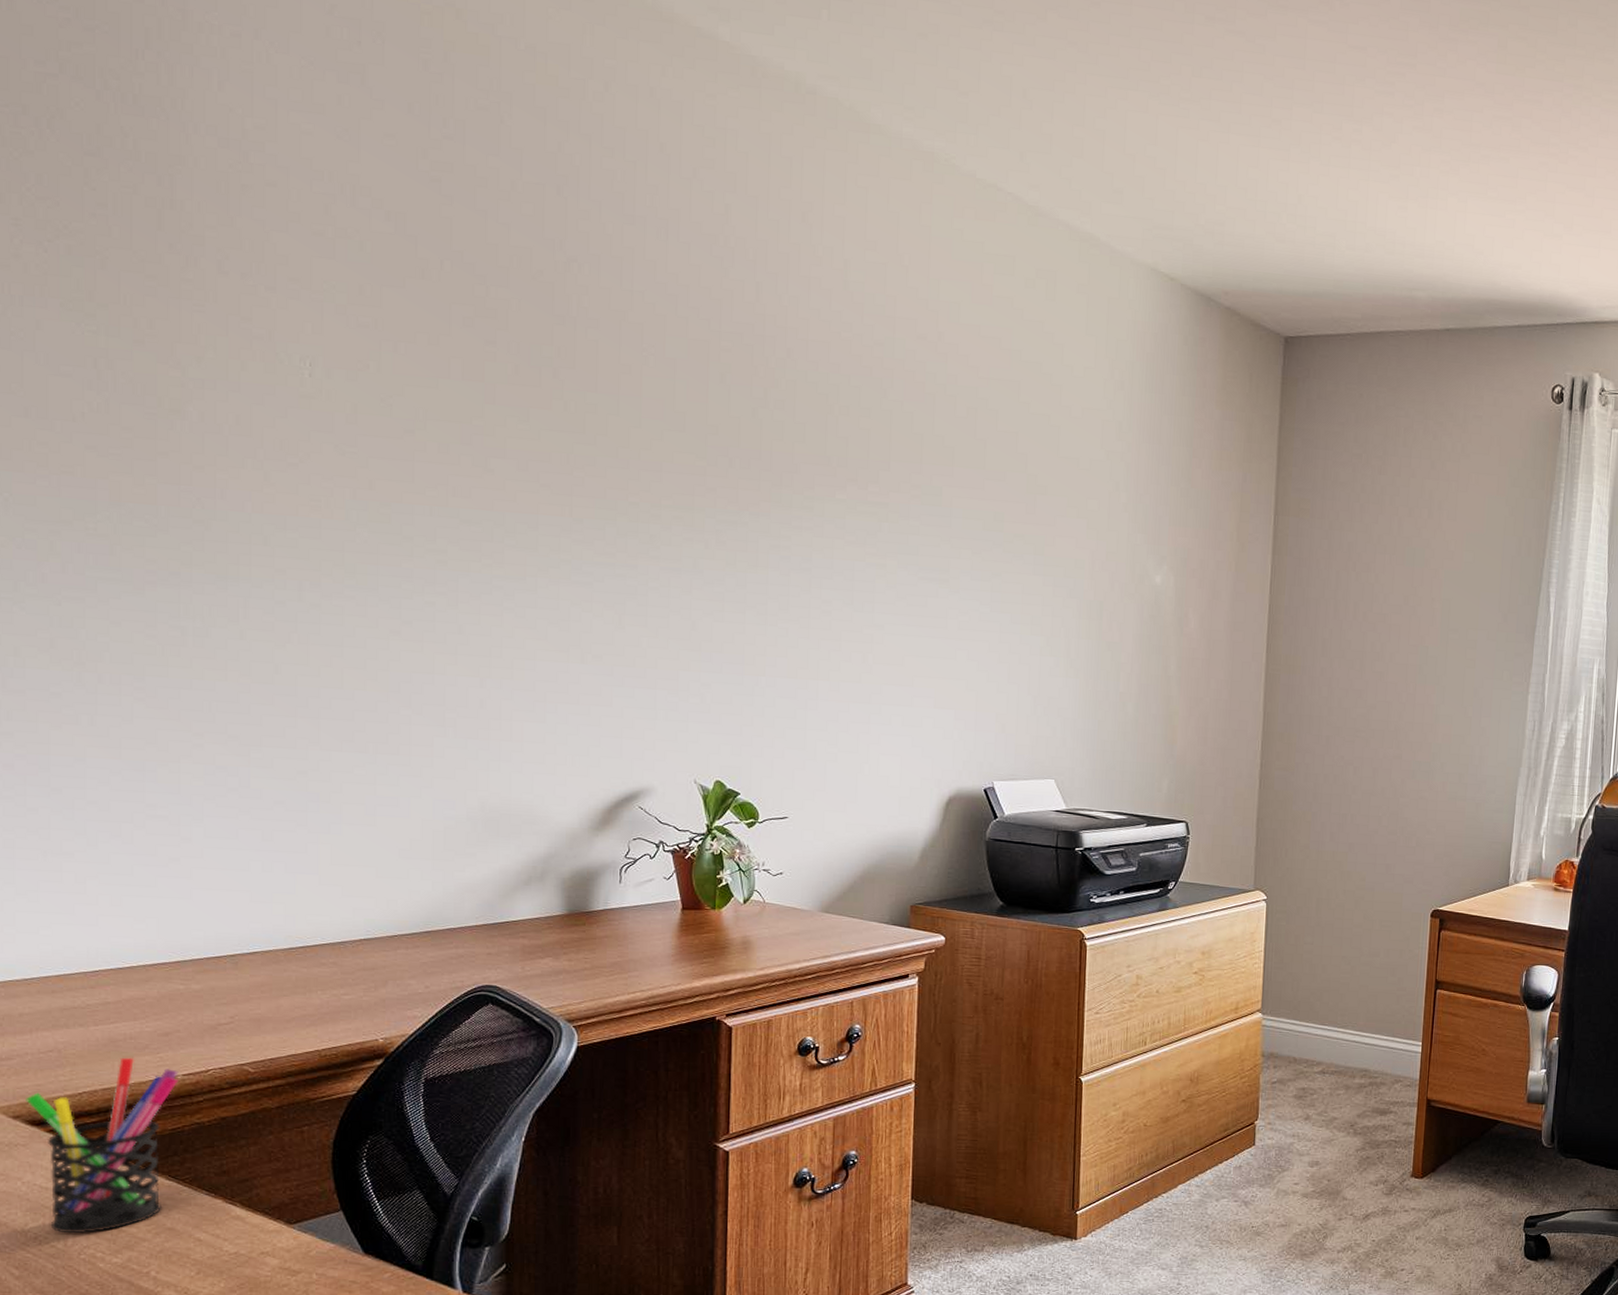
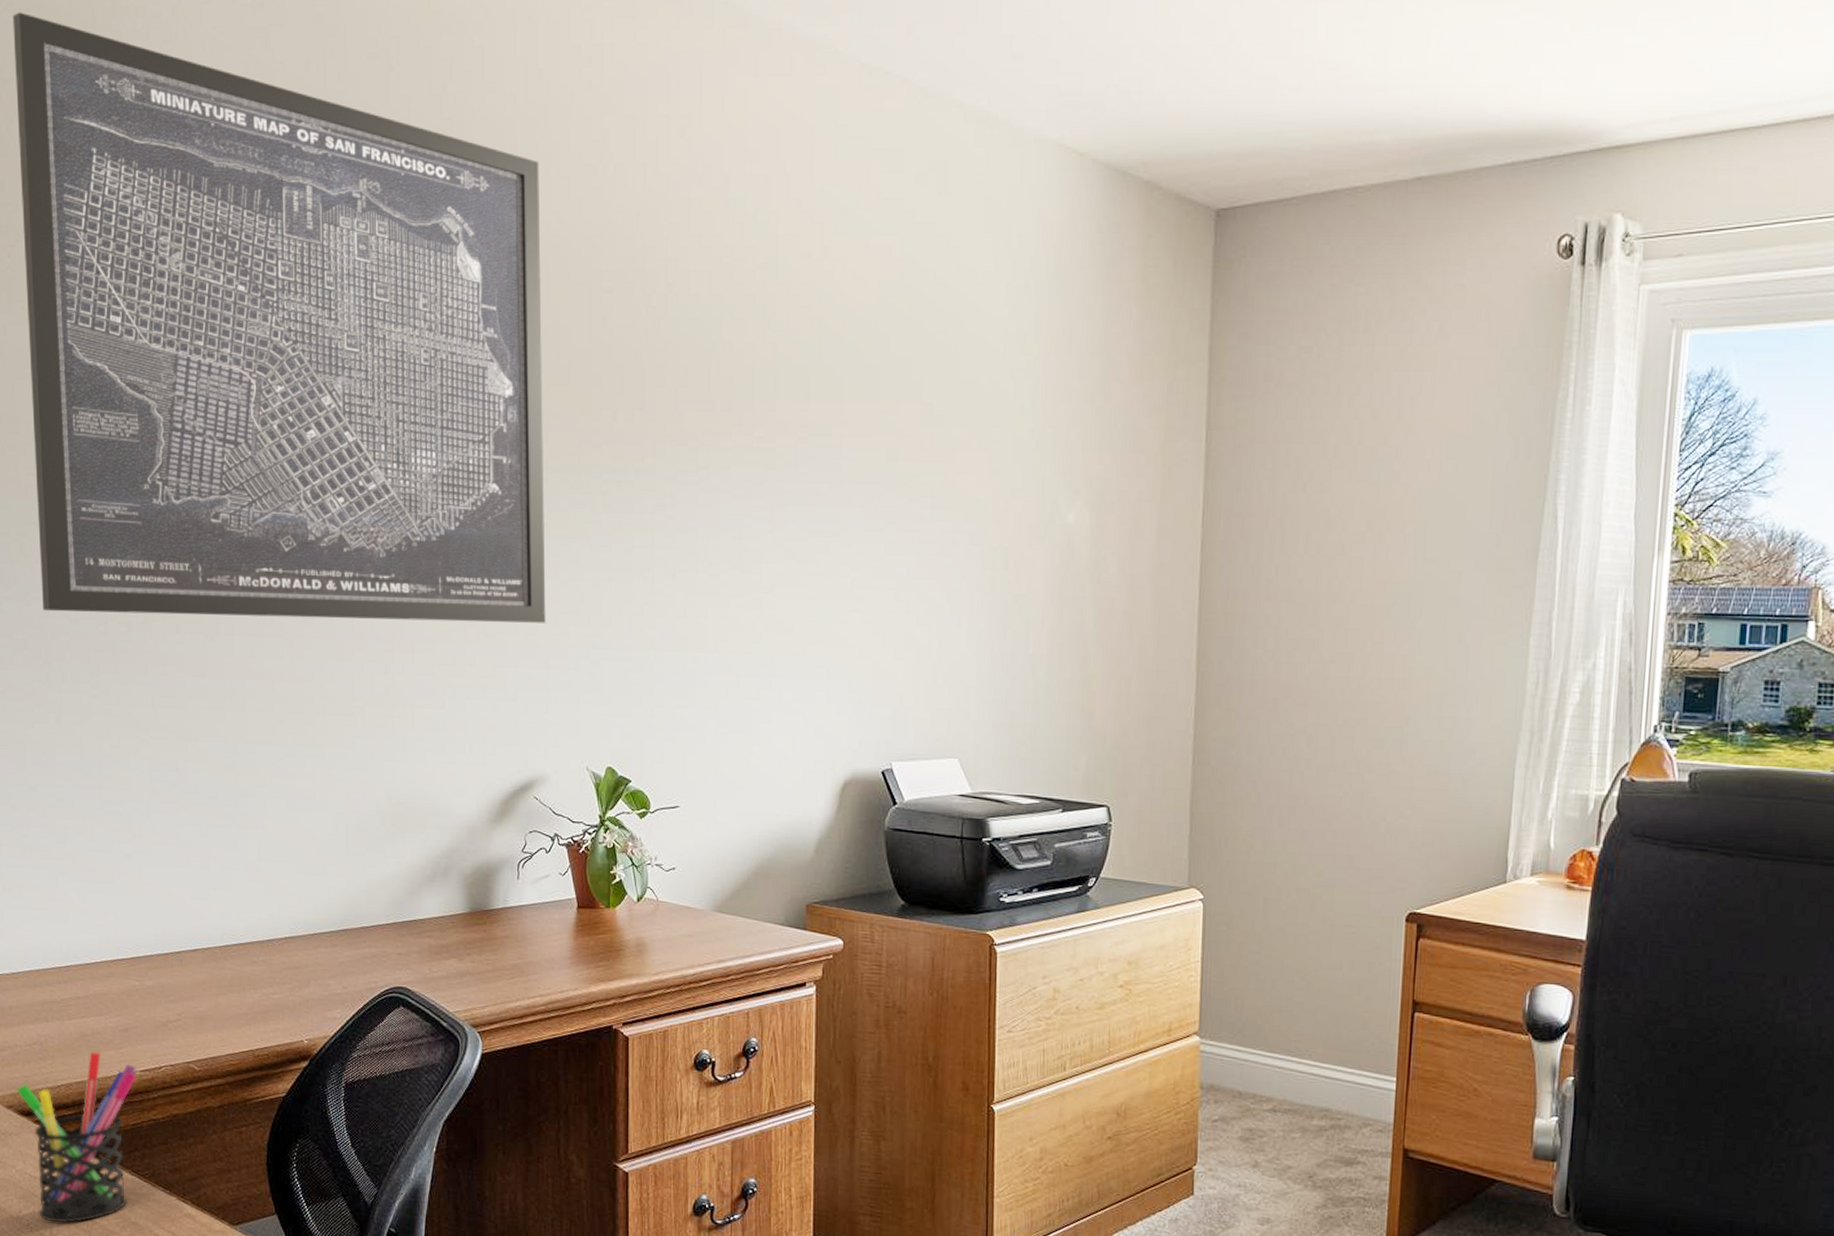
wall art: none [58,9,659,647] -> present [12,12,546,623]

